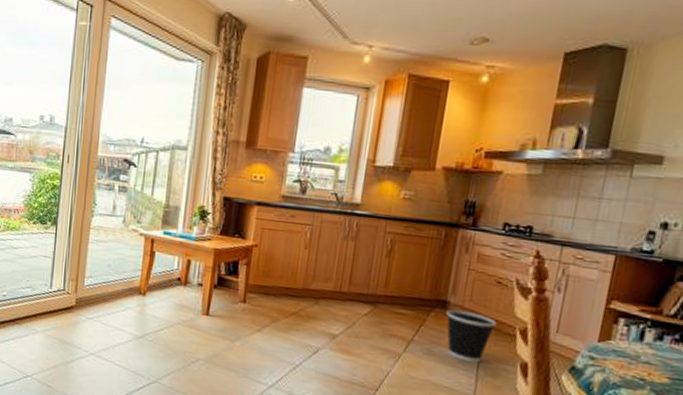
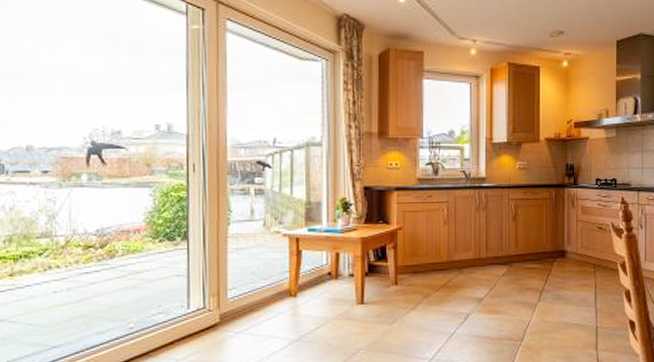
wastebasket: present [446,309,497,363] -> none [566,256,604,298]

